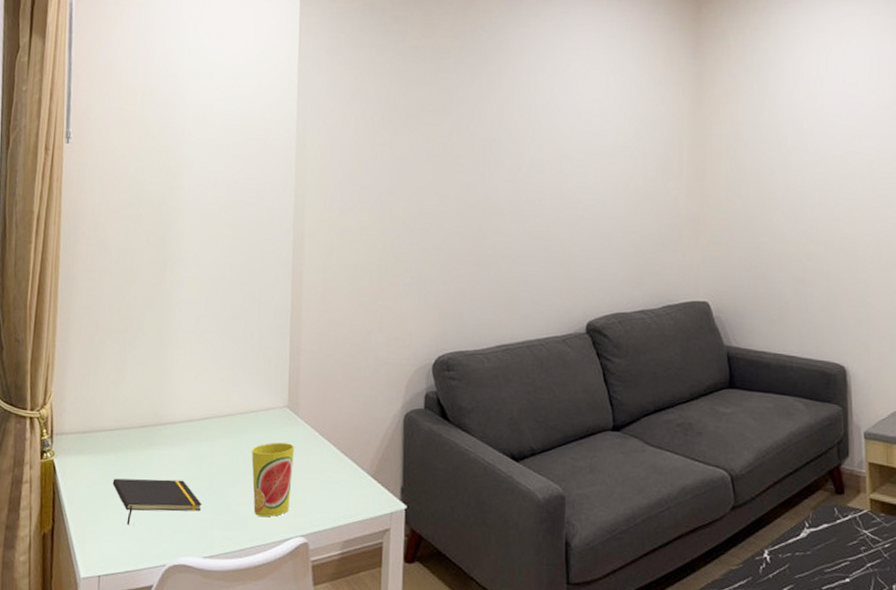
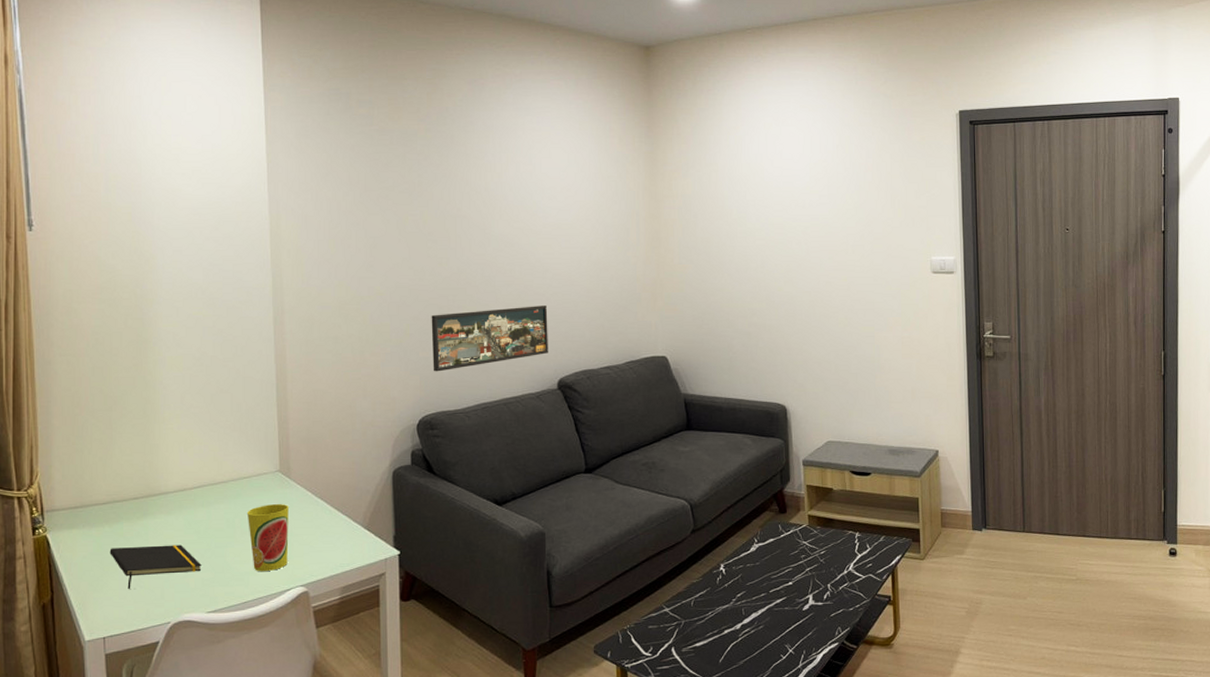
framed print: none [453,239,579,307] -> present [431,306,548,372]

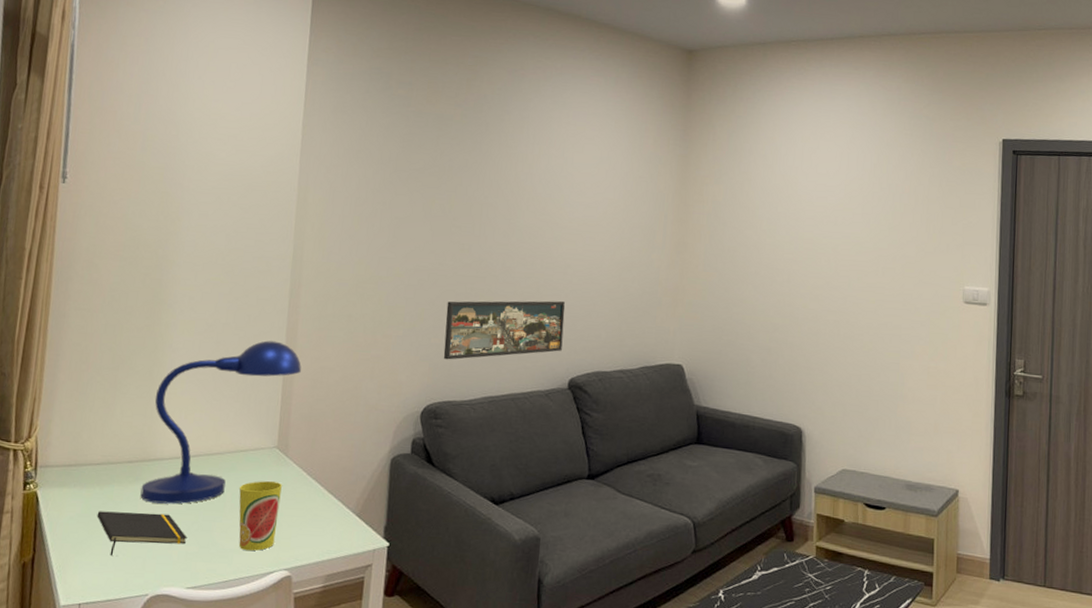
desk lamp: none [150,369,294,536] -> present [140,340,301,504]

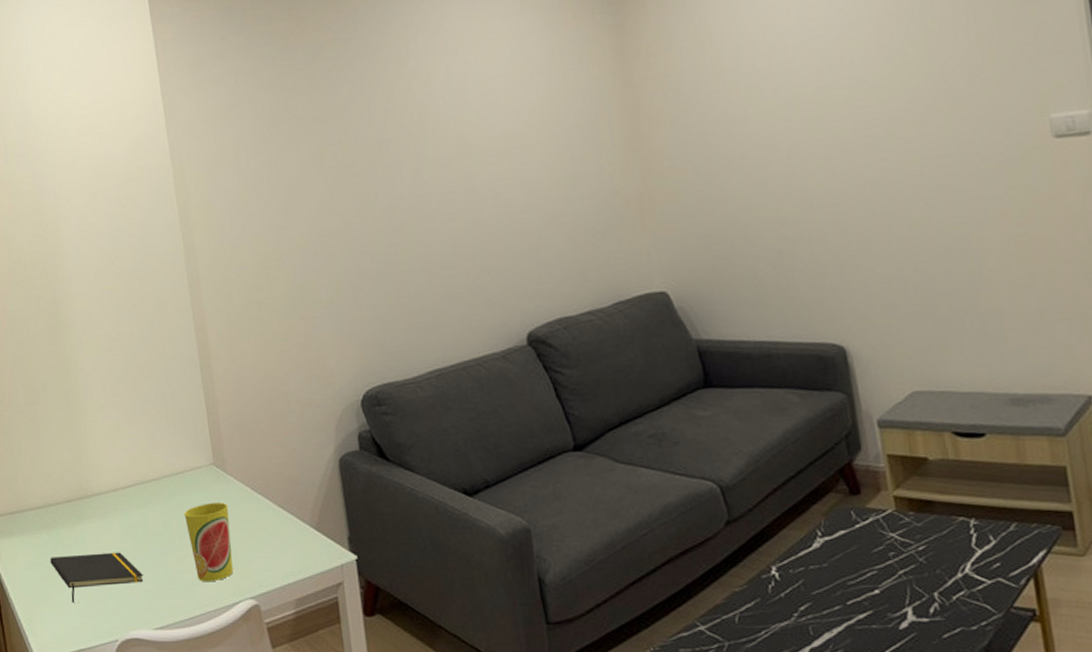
desk lamp: present [140,340,301,504] -> none [78,345,220,542]
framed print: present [443,300,565,360] -> none [364,240,511,335]

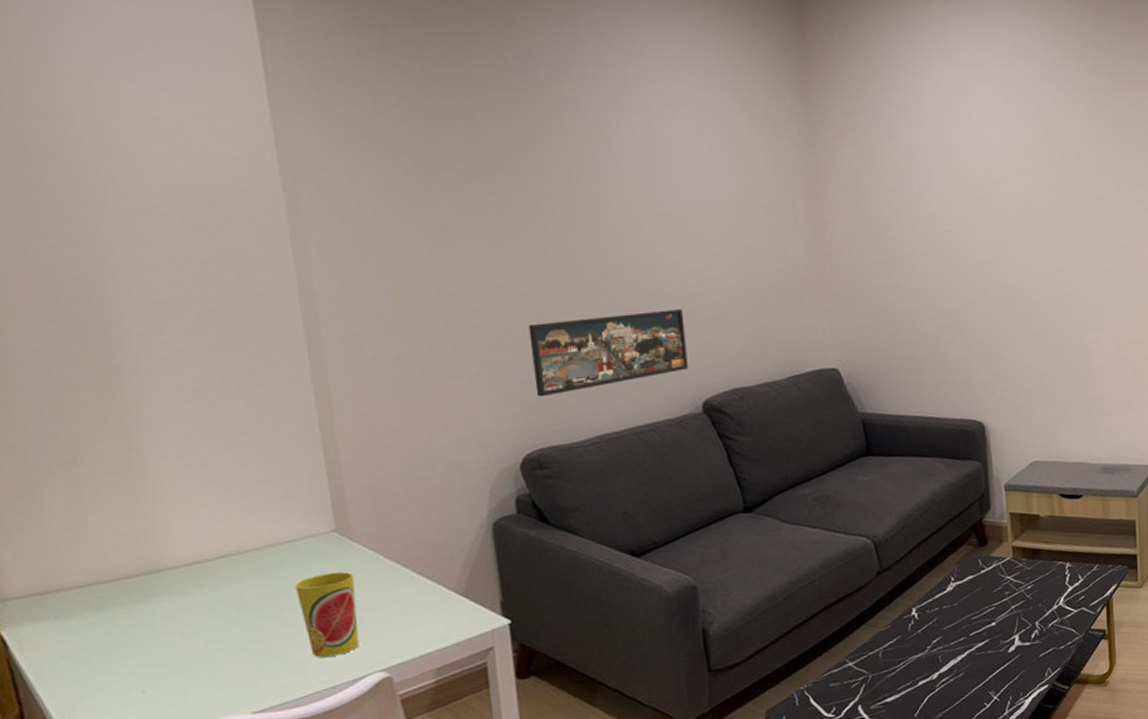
notepad: present [50,552,144,604] -> none [99,632,239,694]
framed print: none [364,240,511,335] -> present [528,309,688,397]

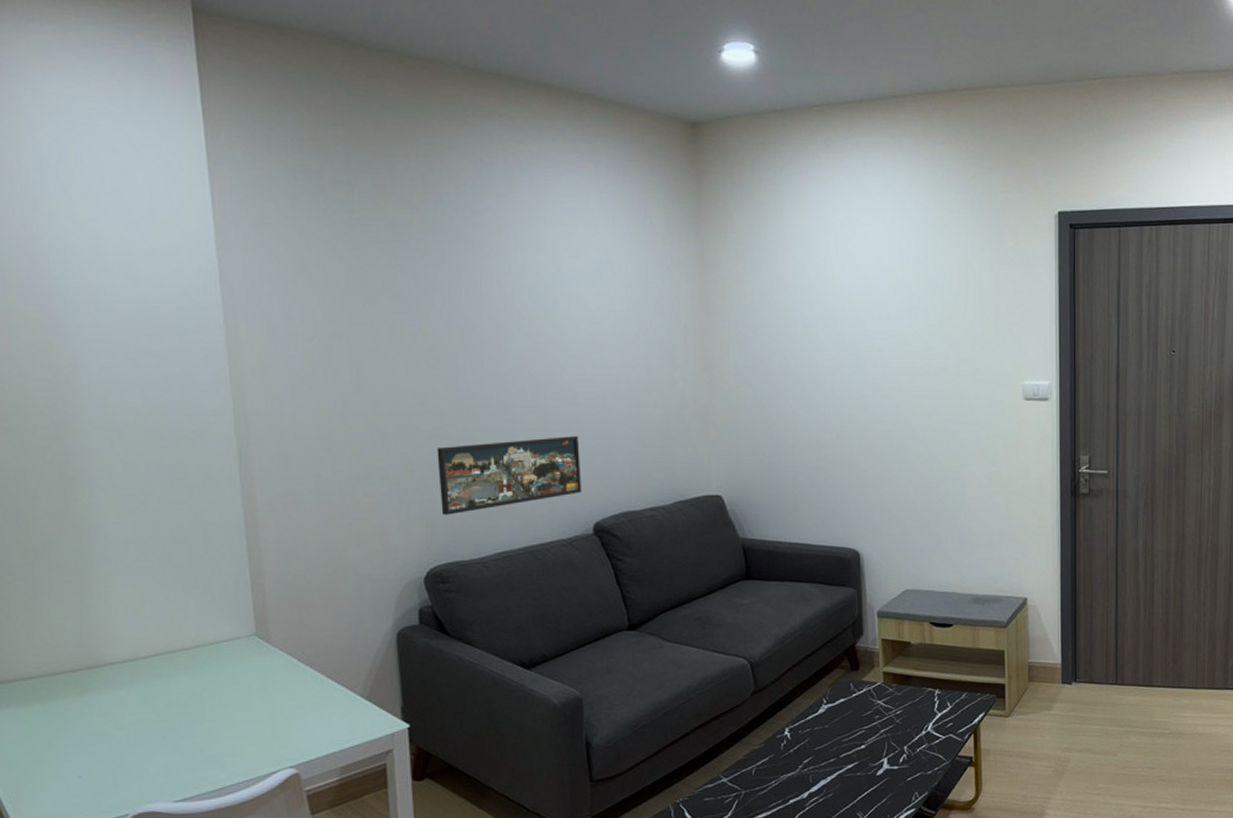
cup: present [294,572,359,657] -> none [217,673,272,752]

